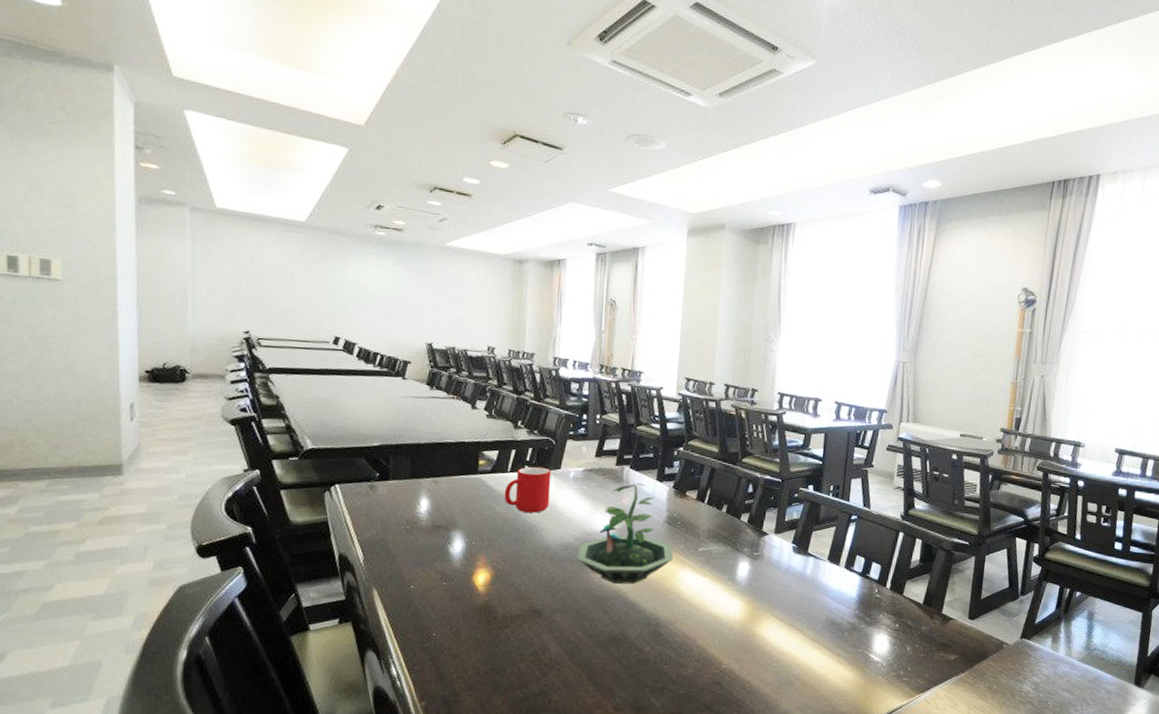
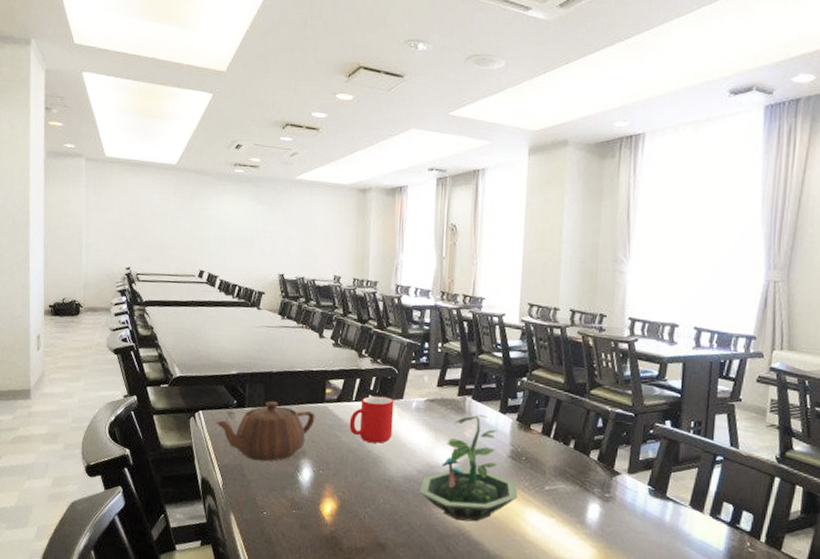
teapot: none [354,473,468,535] -> present [215,401,315,462]

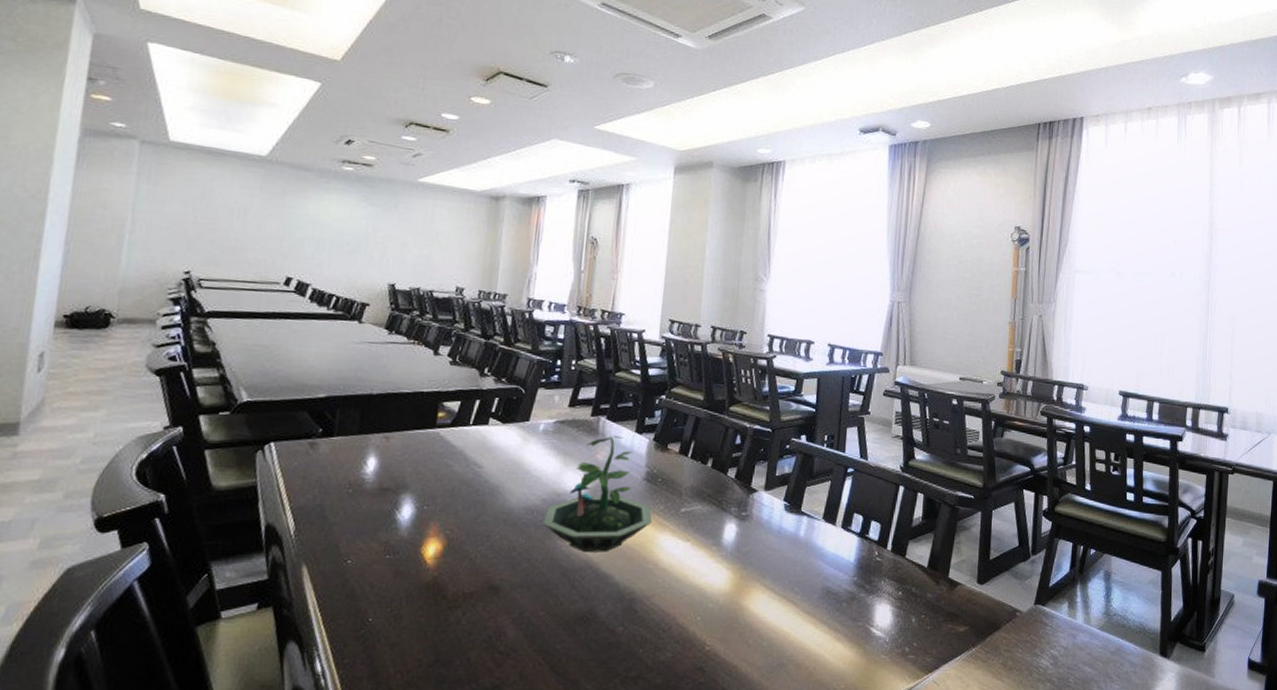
teapot: present [215,401,315,462] -> none [290,428,423,500]
cup: present [349,396,394,444] -> none [463,418,519,472]

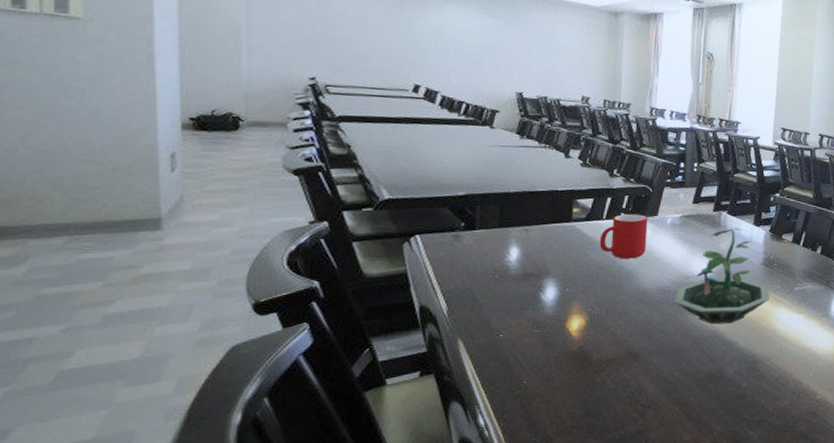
cup: none [463,418,519,472] -> present [599,213,649,259]

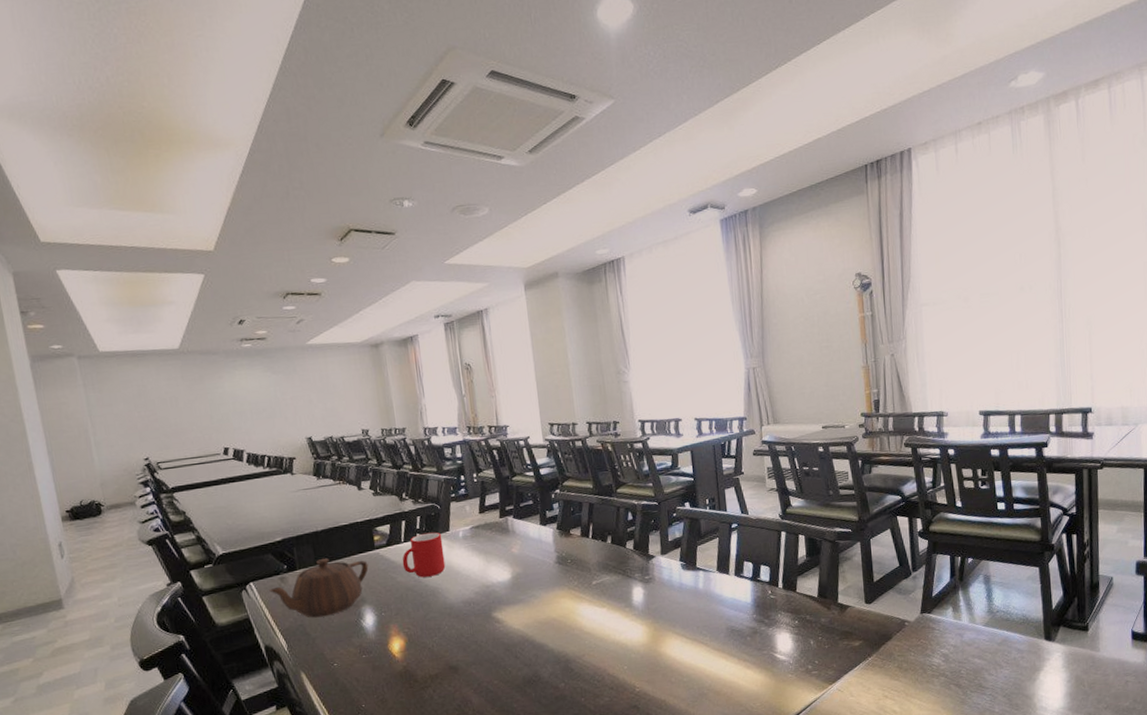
teapot: none [436,222,561,284] -> present [268,558,369,618]
terrarium: present [674,228,770,324] -> none [479,530,570,629]

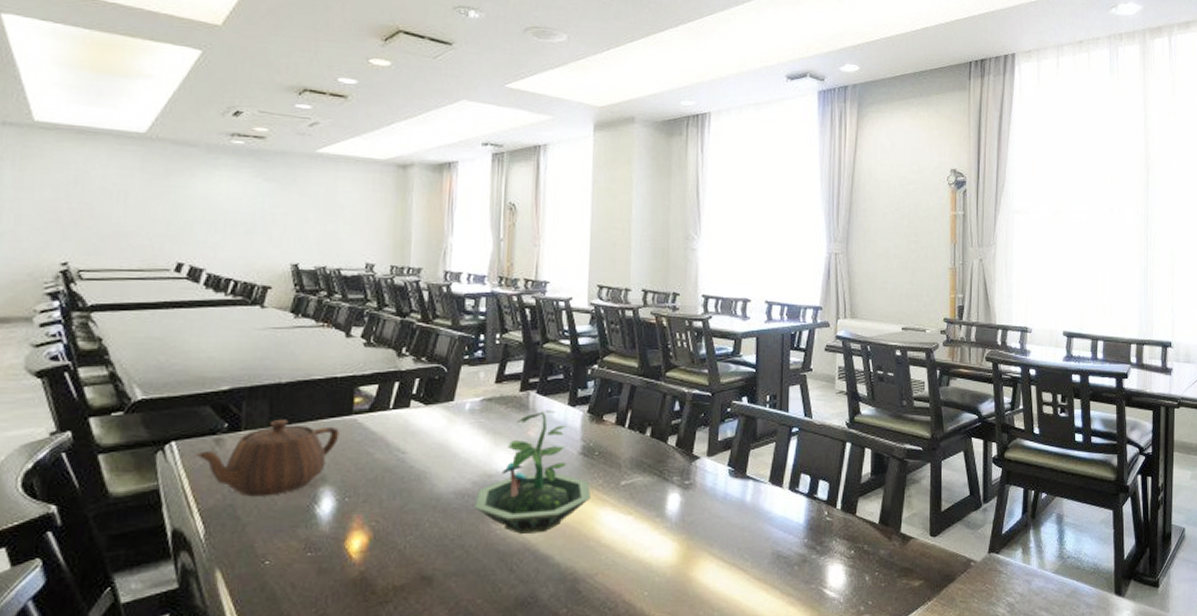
cup: present [402,532,446,578] -> none [385,400,443,456]
terrarium: none [479,530,570,629] -> present [474,410,591,534]

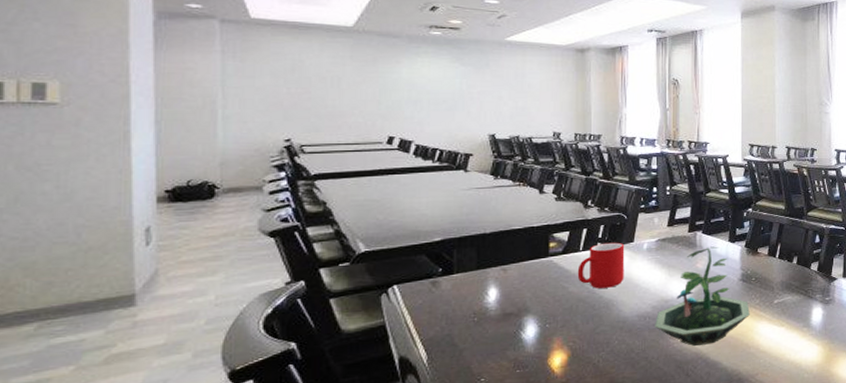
teapot: present [194,420,340,497] -> none [414,263,538,328]
cup: none [385,400,443,456] -> present [577,242,625,289]

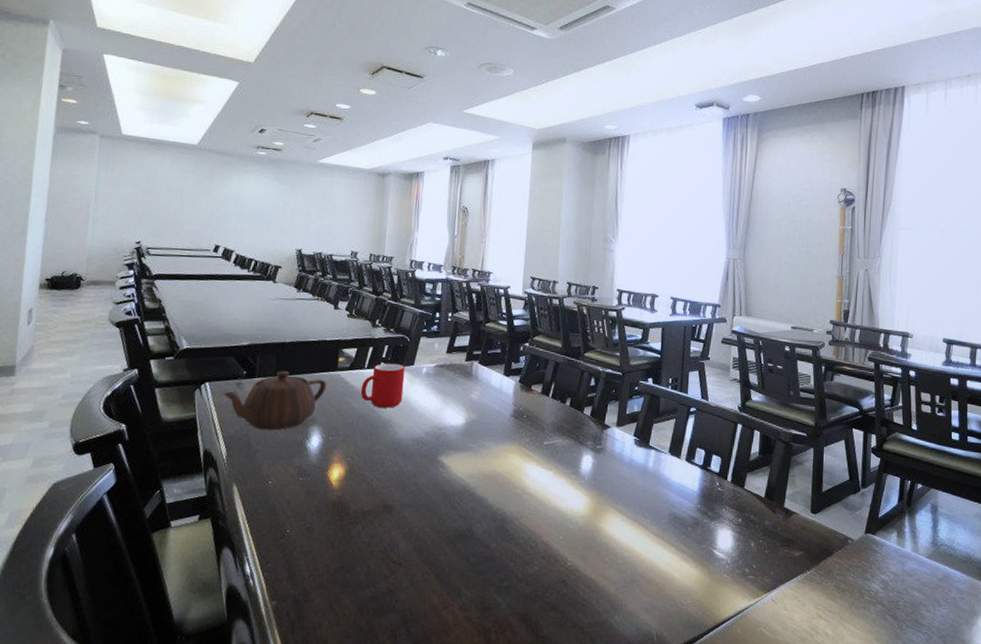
teapot: none [414,263,538,328] -> present [222,371,327,431]
terrarium: present [655,246,750,346] -> none [427,378,519,479]

